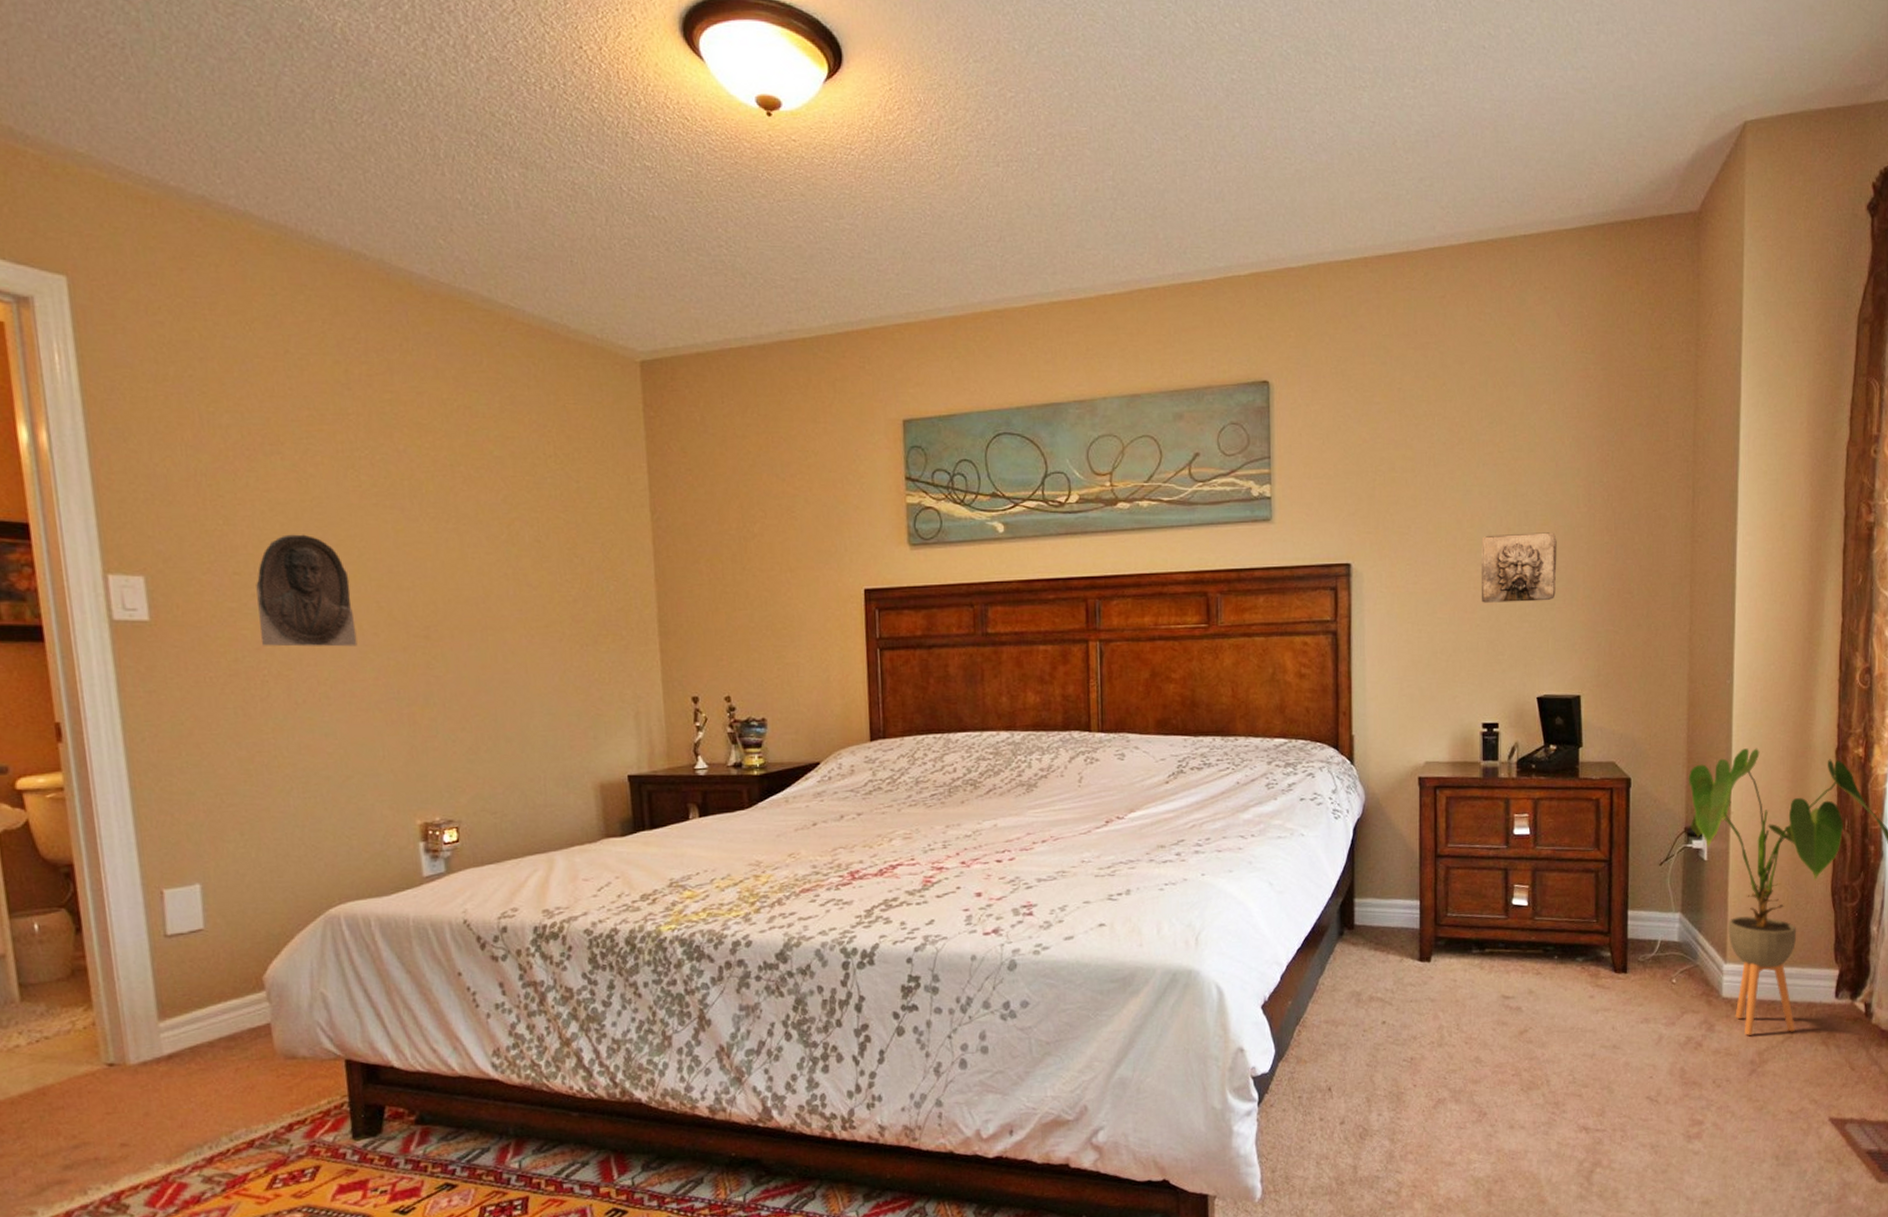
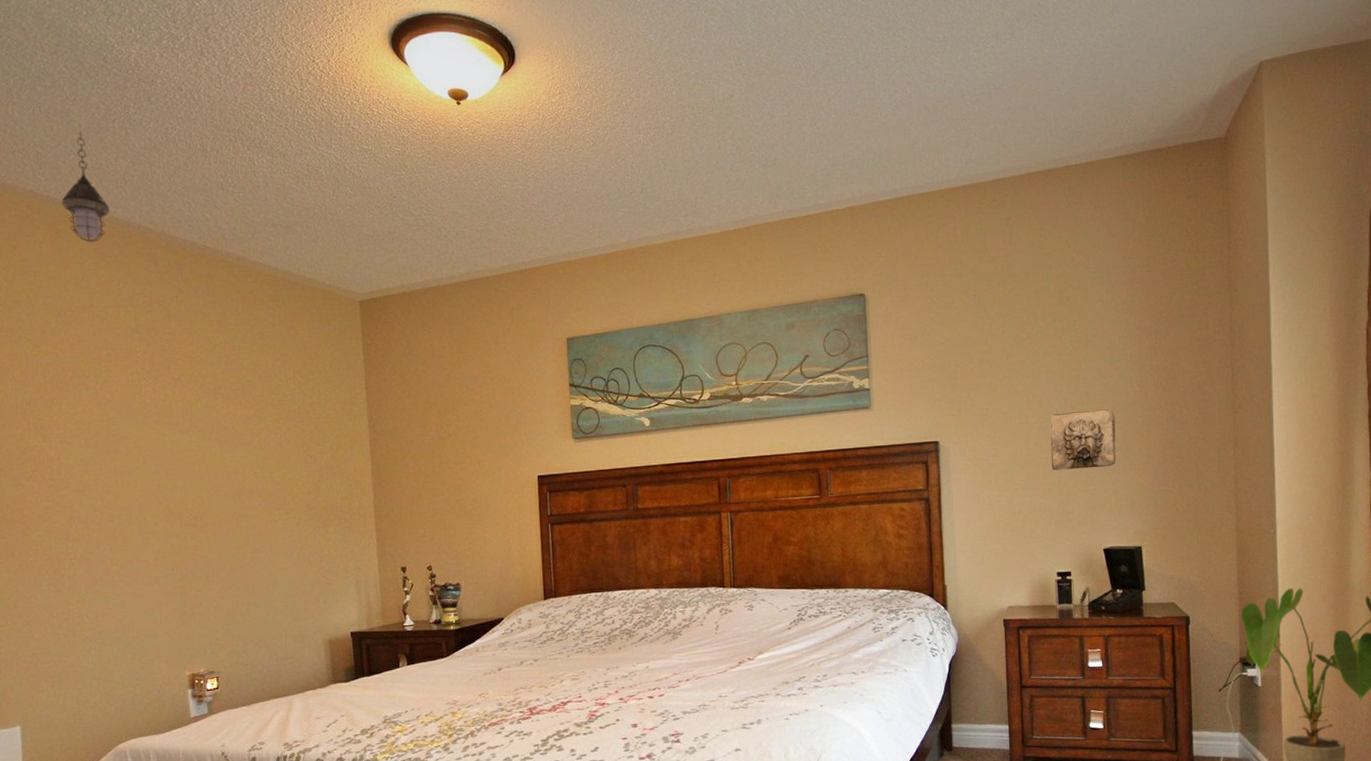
hanging lantern: none [244,121,310,269] -> present [61,131,110,243]
portrait relief: present [256,534,358,647] -> none [66,447,142,536]

